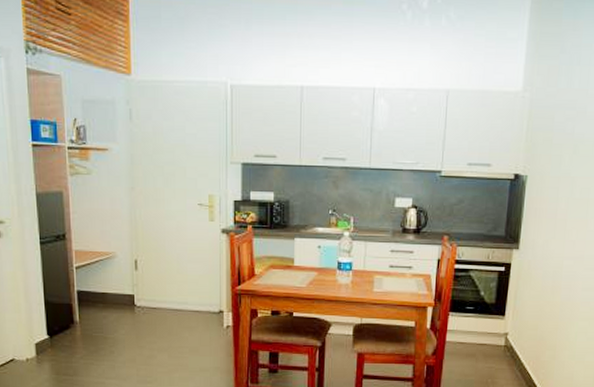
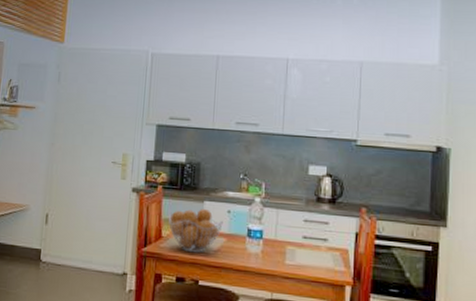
fruit basket: none [260,245,314,288] -> present [168,208,223,253]

